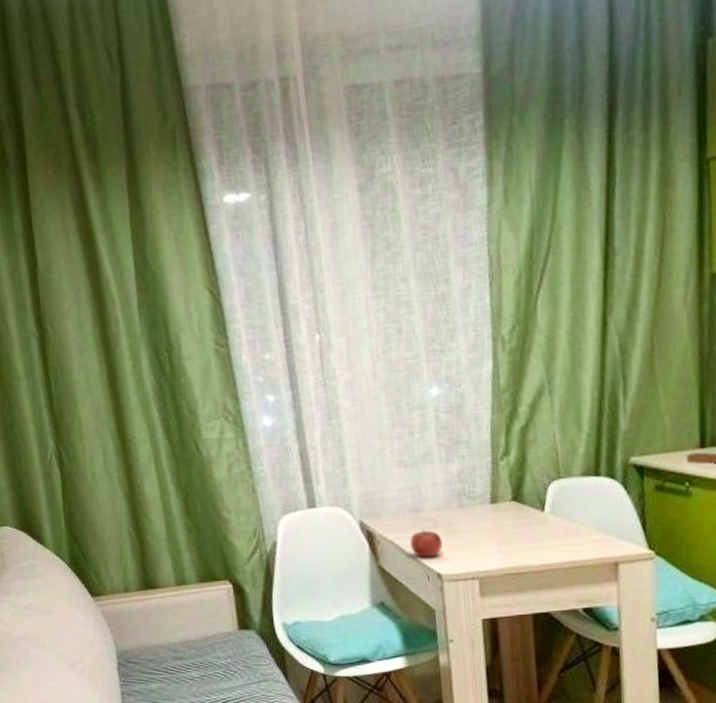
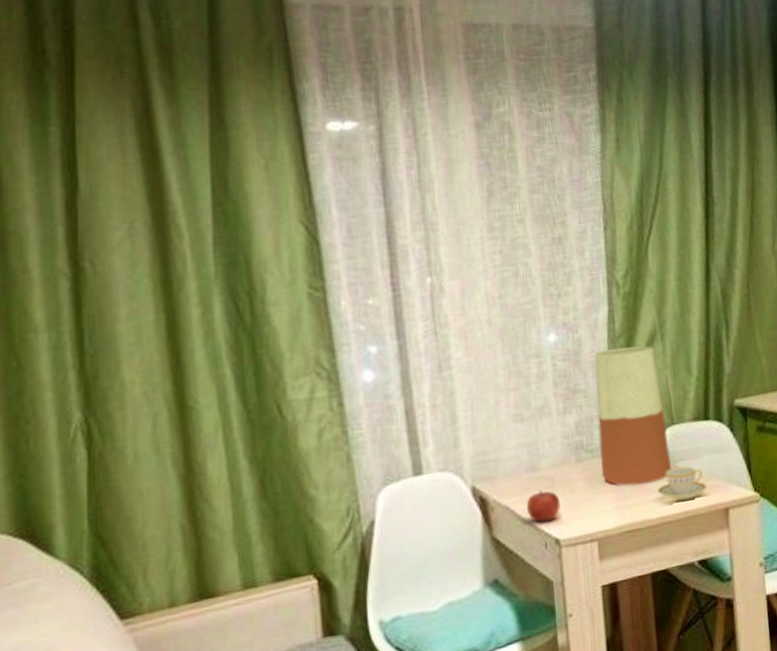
vase: none [477,400,556,533] -> present [594,345,671,486]
teacup: none [541,519,594,552] -> present [657,466,706,502]

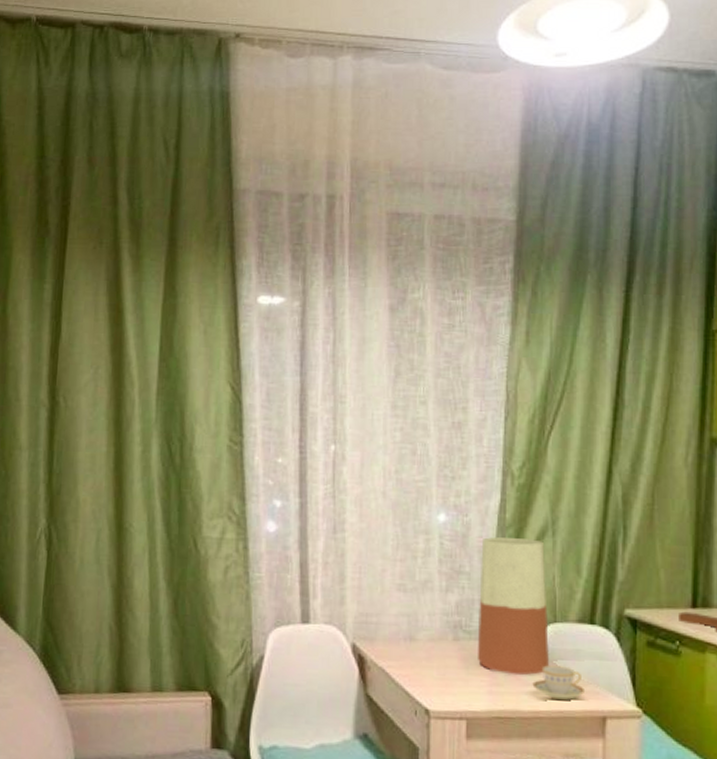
fruit: present [526,490,561,522] -> none [400,659,434,690]

